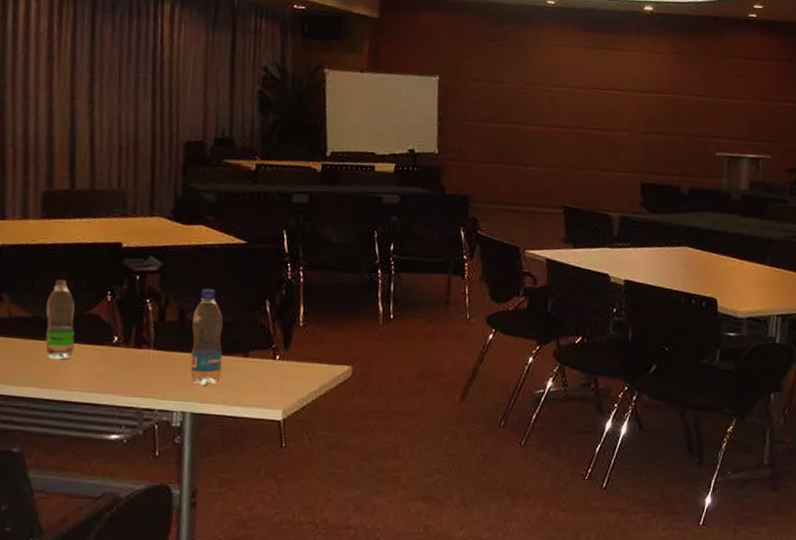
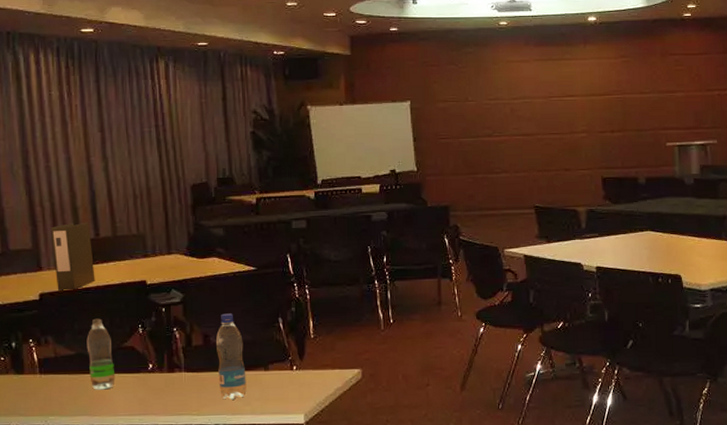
binder: none [20,170,66,245] -> present [51,222,95,291]

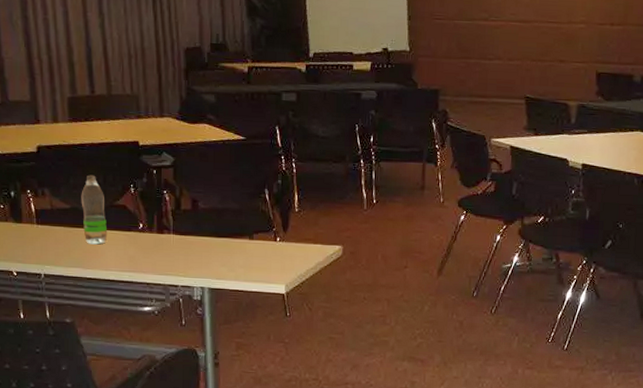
binder: present [51,222,95,291] -> none [48,78,90,145]
bottle: present [215,313,247,400] -> none [203,180,232,265]

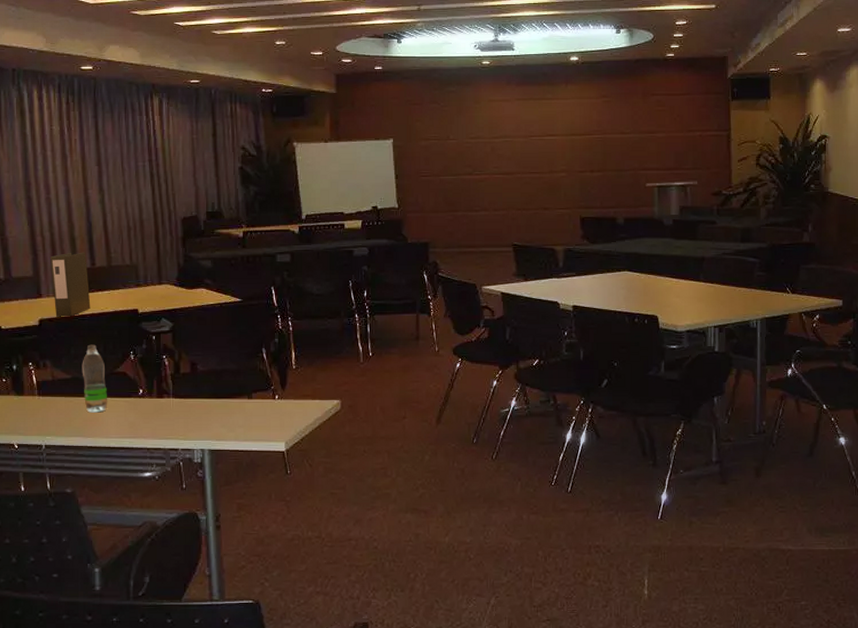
binder: none [48,78,90,145] -> present [51,252,91,317]

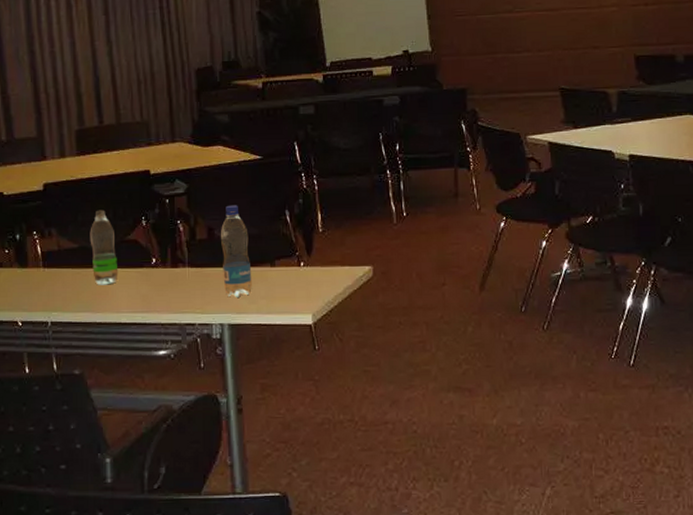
binder: present [51,252,91,317] -> none [55,109,99,181]
bottle: none [202,342,231,426] -> present [220,205,252,297]

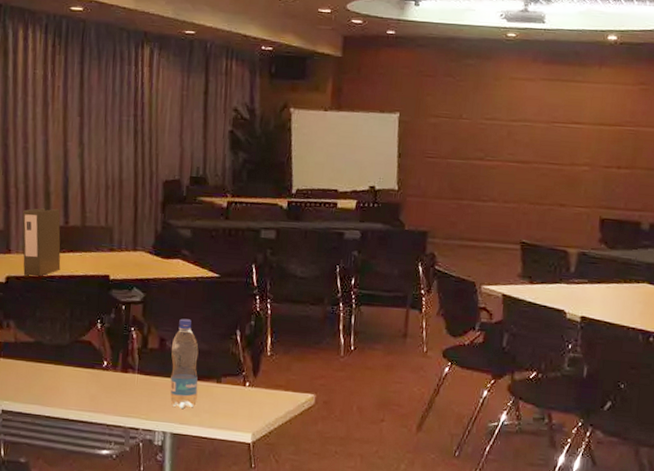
binder: none [55,109,99,181] -> present [22,208,61,277]
bottle: present [90,210,119,285] -> none [46,308,71,382]

